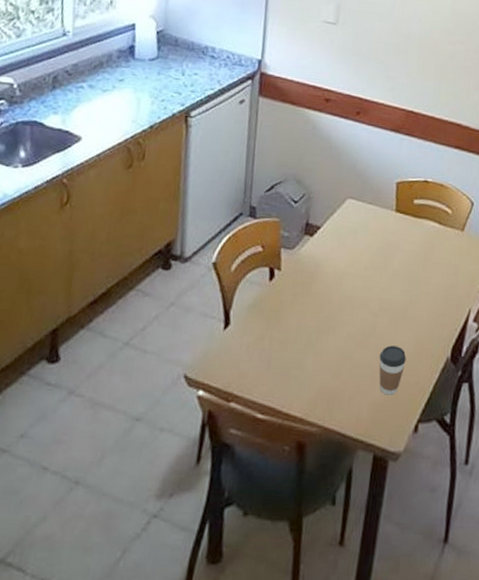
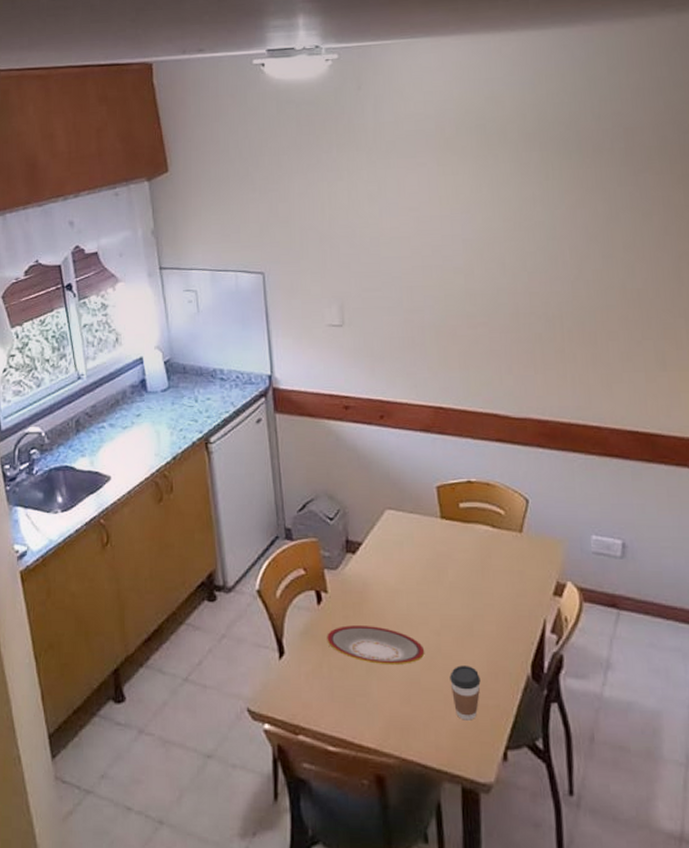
plate: none [272,302,361,342] -> present [327,625,425,666]

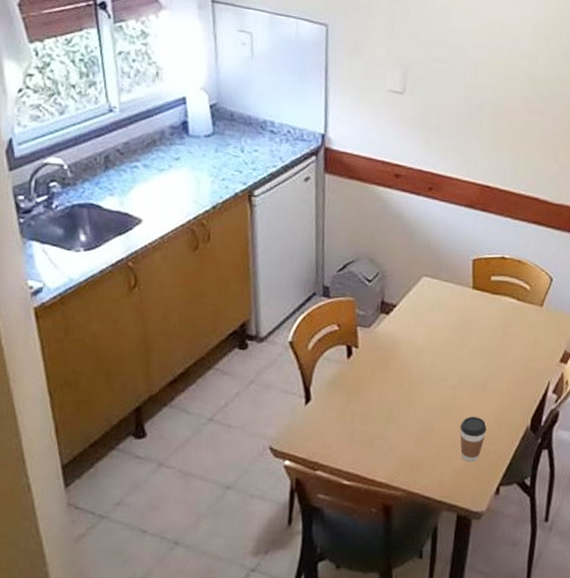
plate: present [327,625,425,666] -> none [353,378,442,414]

